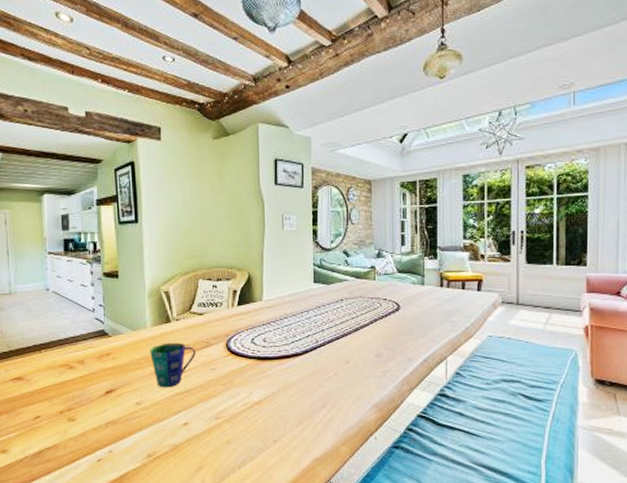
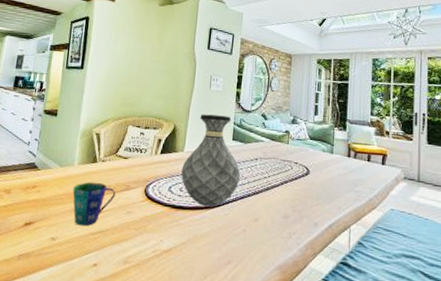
vase: none [263,257,326,354] -> present [181,114,241,207]

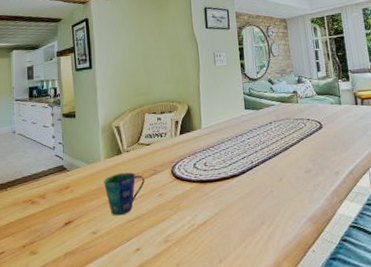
vase: present [181,114,241,207] -> none [202,87,259,176]

